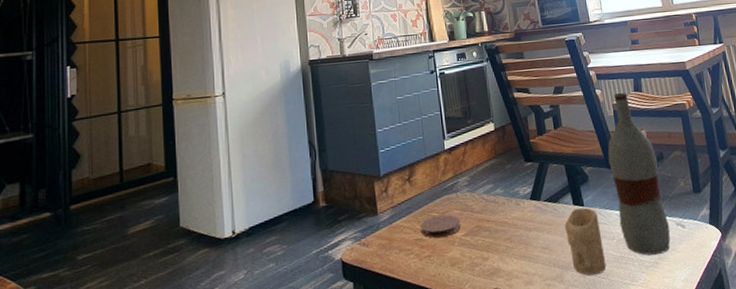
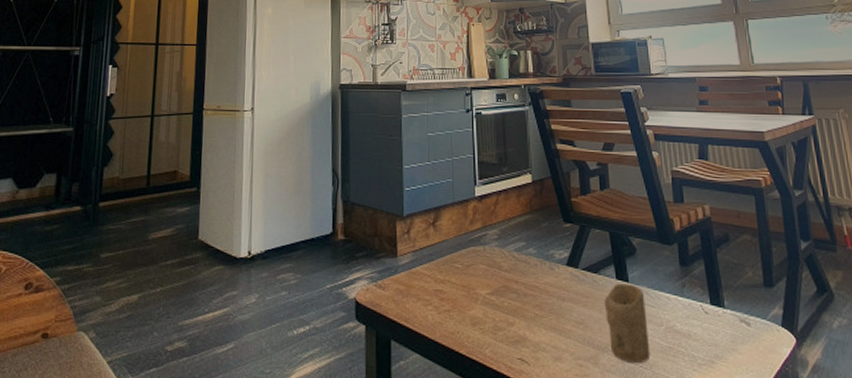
coaster: present [420,215,462,238] -> none [441,268,487,292]
bottle: present [607,93,671,256] -> none [661,159,732,353]

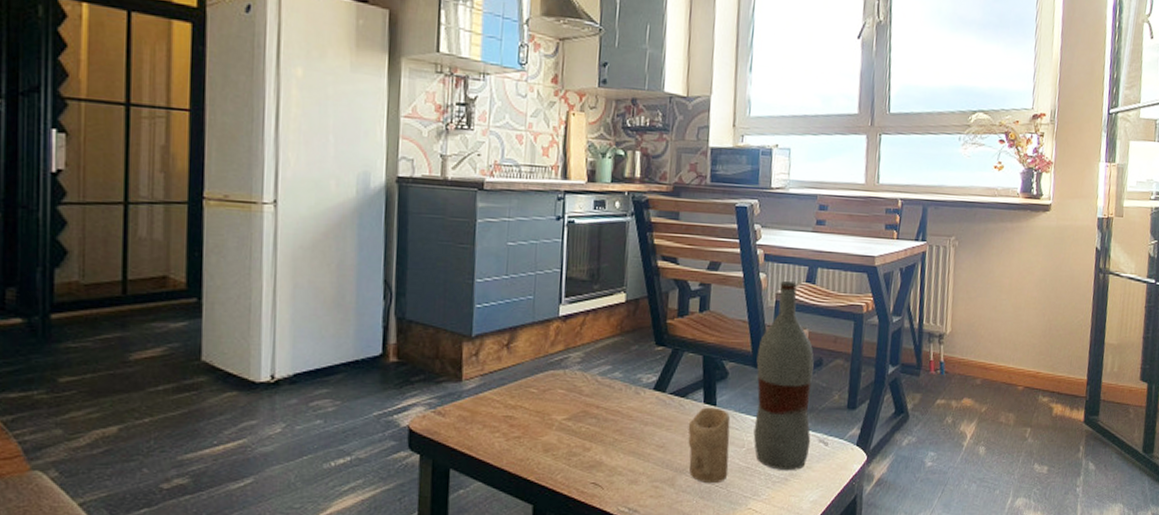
bottle: none [661,159,732,353] -> present [753,281,814,471]

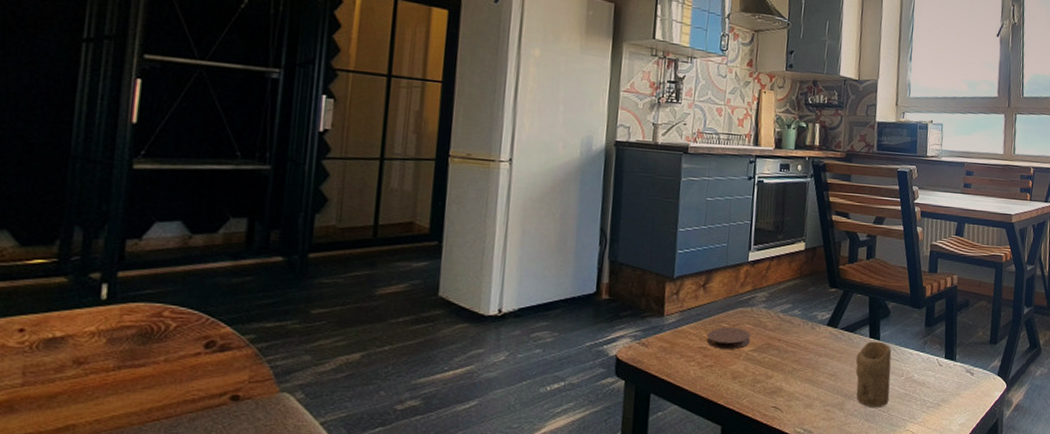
coaster: none [512,393,565,418] -> present [706,327,752,349]
bottle: present [753,281,814,471] -> none [911,234,962,398]

